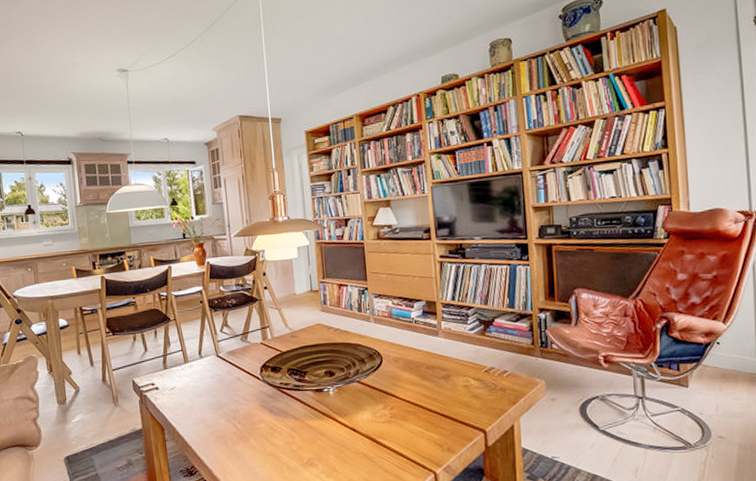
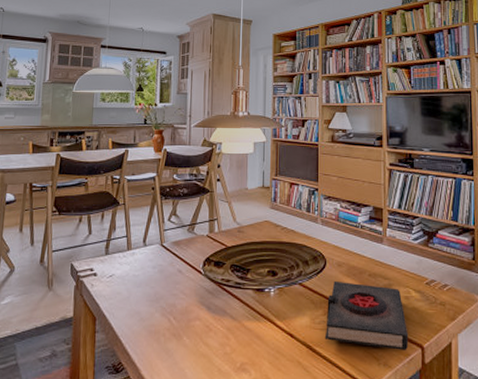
book: none [386,375,471,437] -> present [324,280,409,351]

